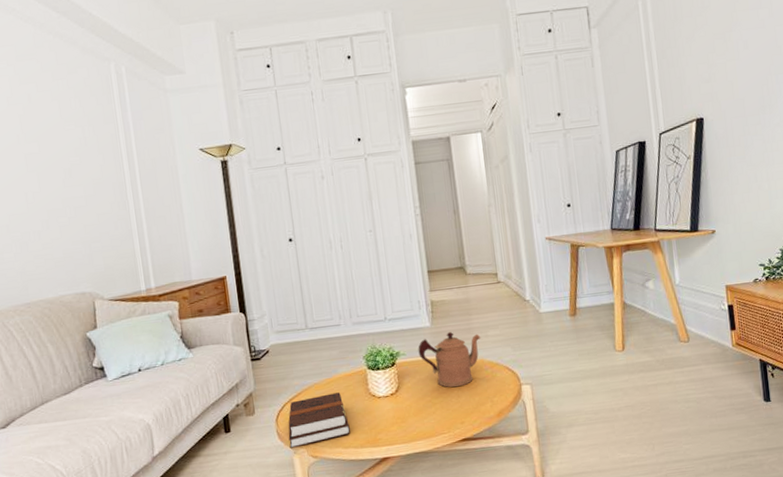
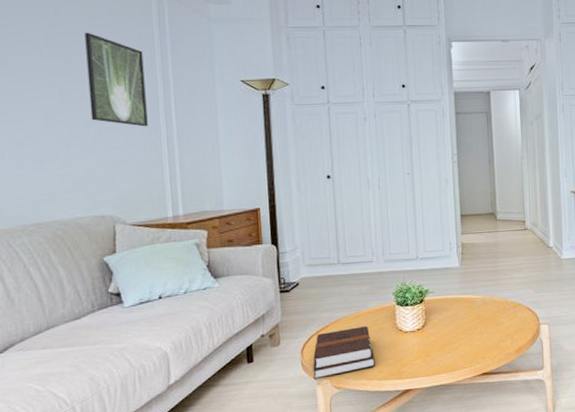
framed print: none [55,115,117,203] -> present [84,32,148,127]
coffeepot: present [418,331,481,388] -> none [446,272,506,325]

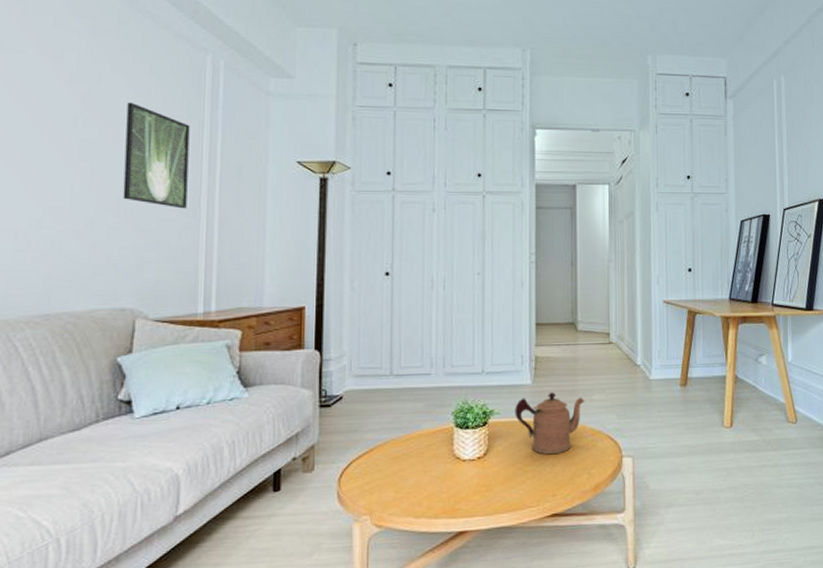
hardback book: present [313,326,376,379] -> none [350,452,427,515]
coffeepot: none [446,272,506,325] -> present [515,391,585,455]

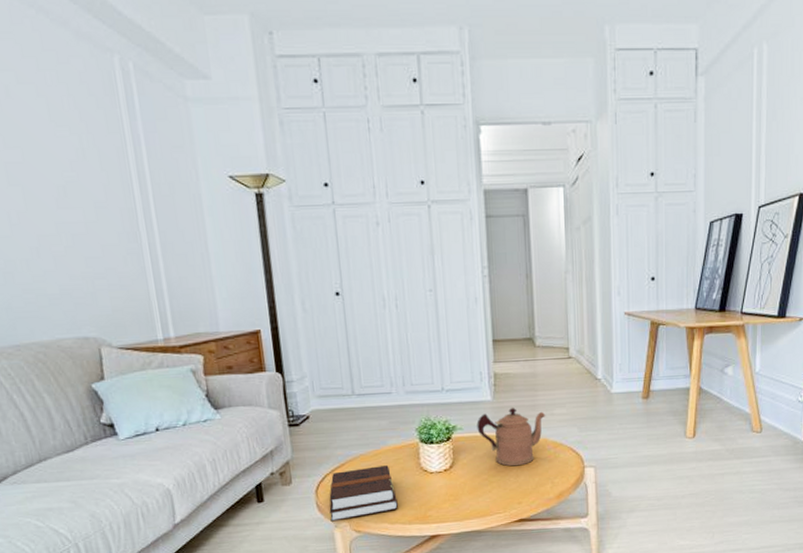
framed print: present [123,102,190,209] -> none [42,116,126,233]
hardback book: none [350,452,427,515] -> present [329,465,399,522]

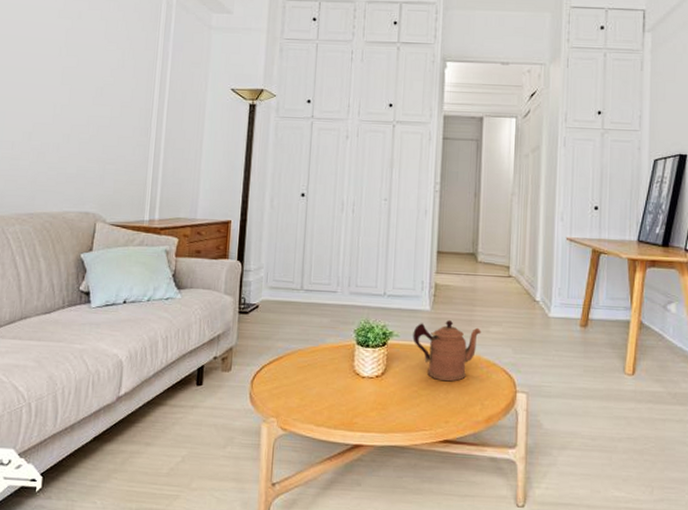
hardback book: present [329,465,399,522] -> none [260,363,328,416]

